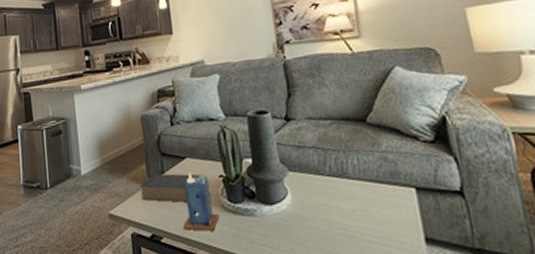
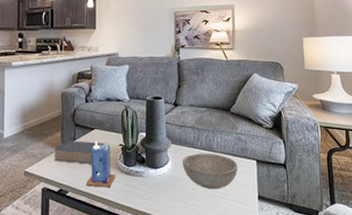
bowl: none [305,180,389,231] -> present [182,153,238,190]

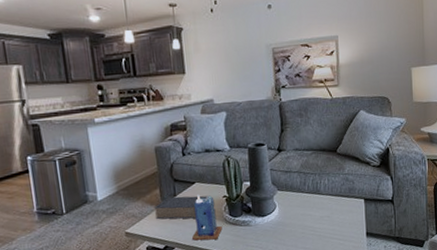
bowl: present [182,153,238,190] -> none [289,196,346,232]

